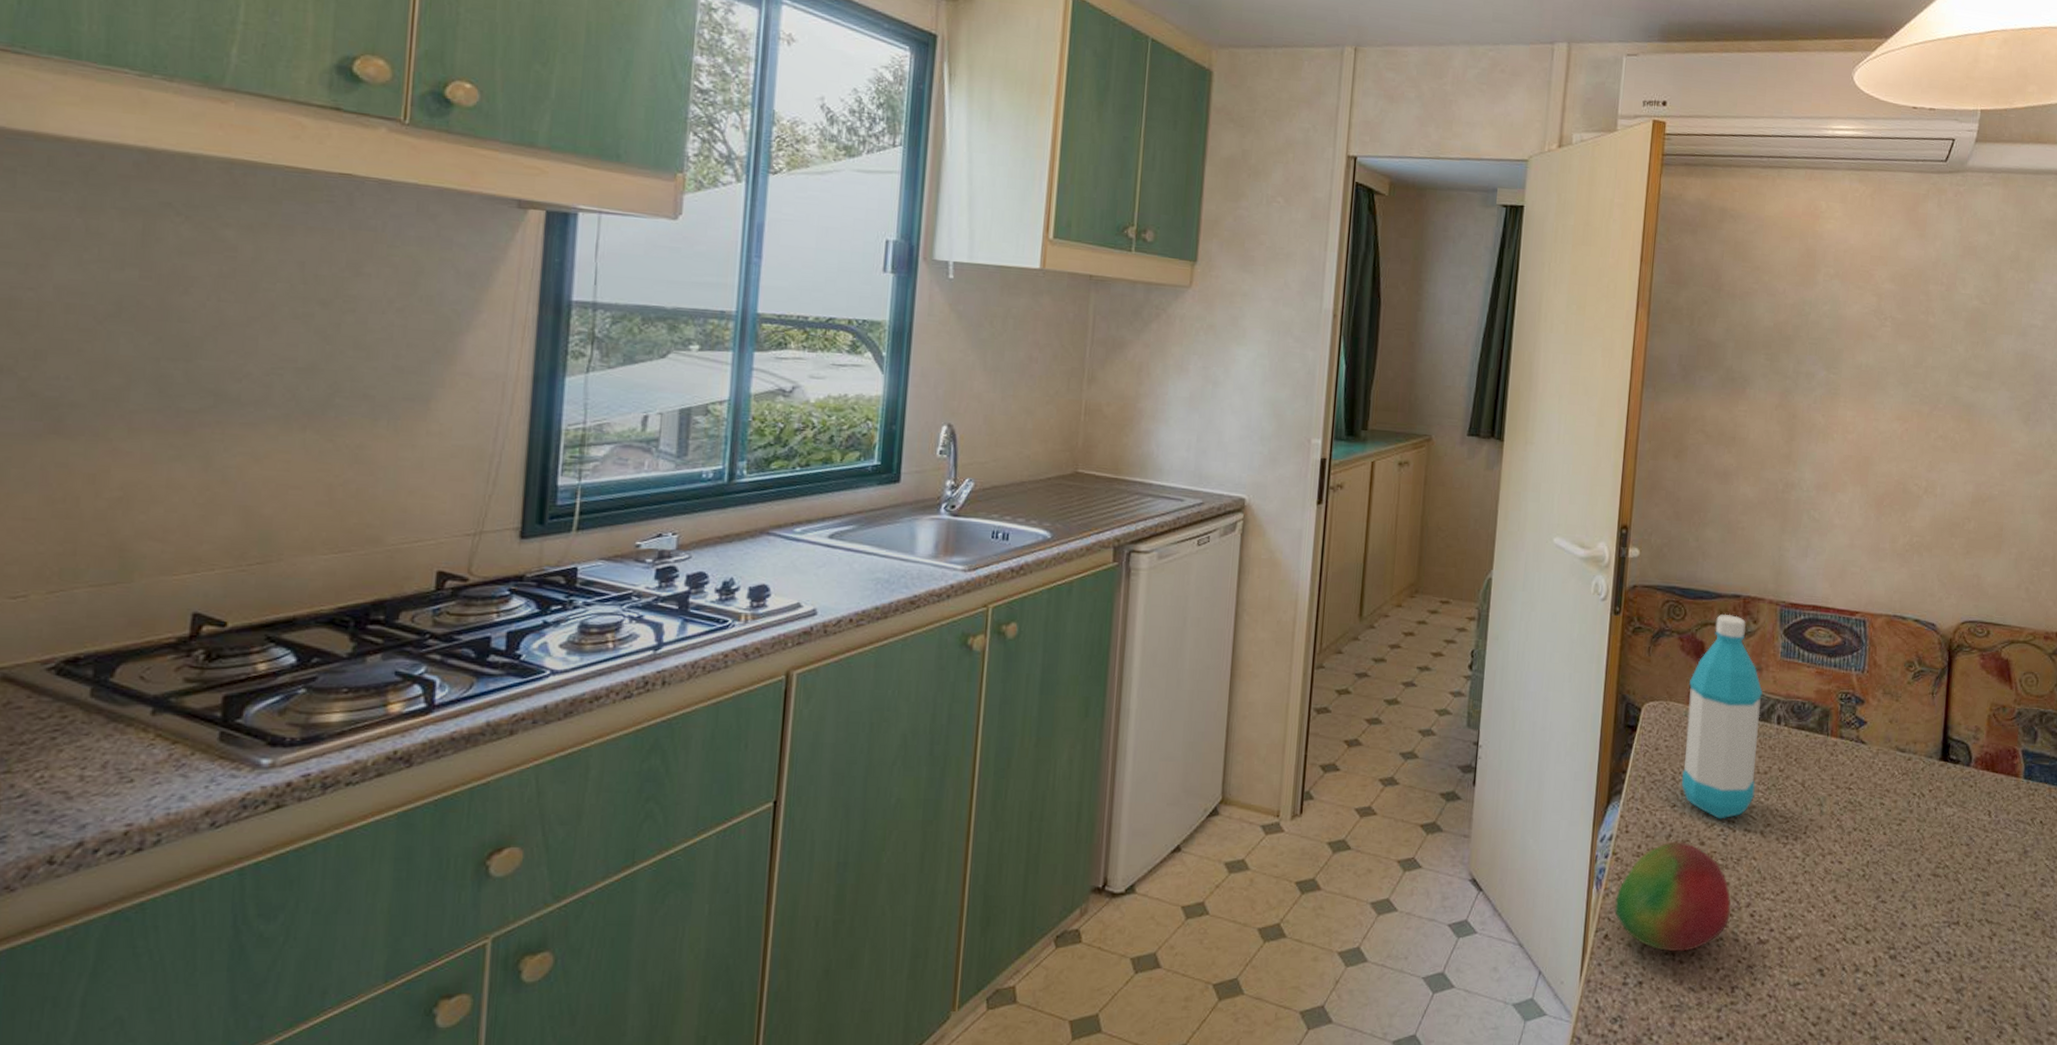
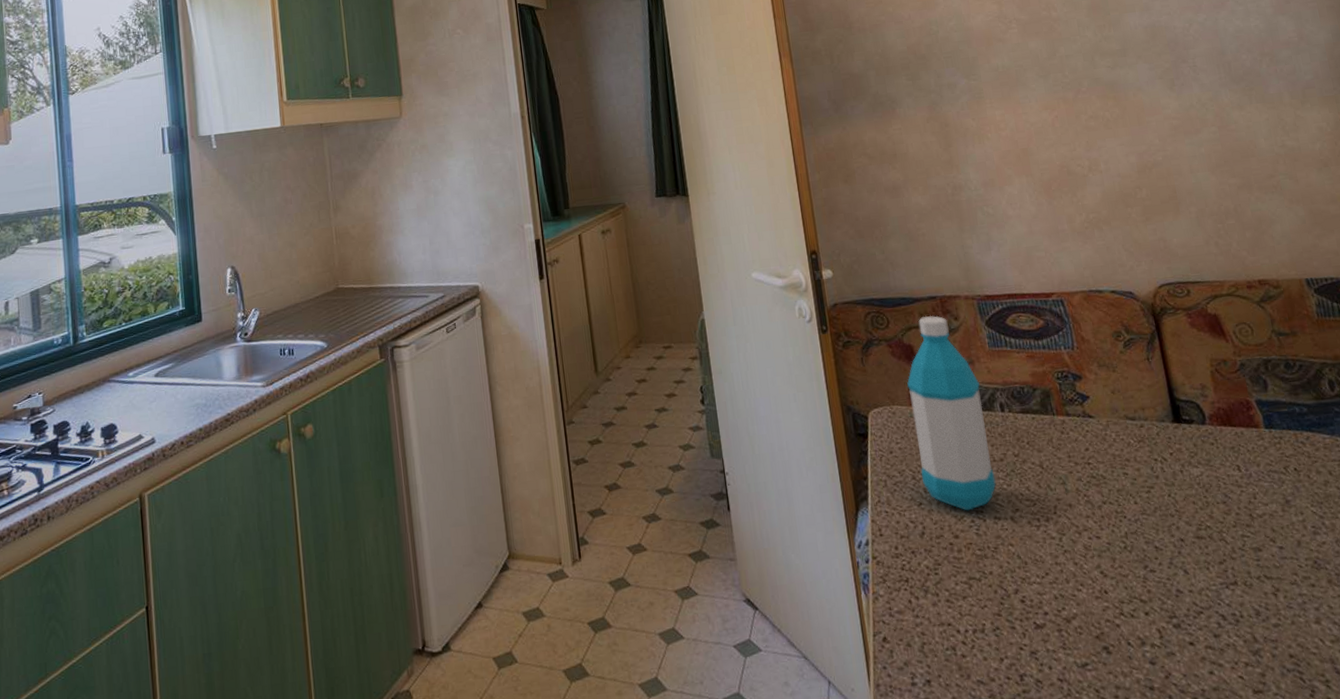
fruit: present [1614,841,1731,952] -> none [885,538,1001,648]

